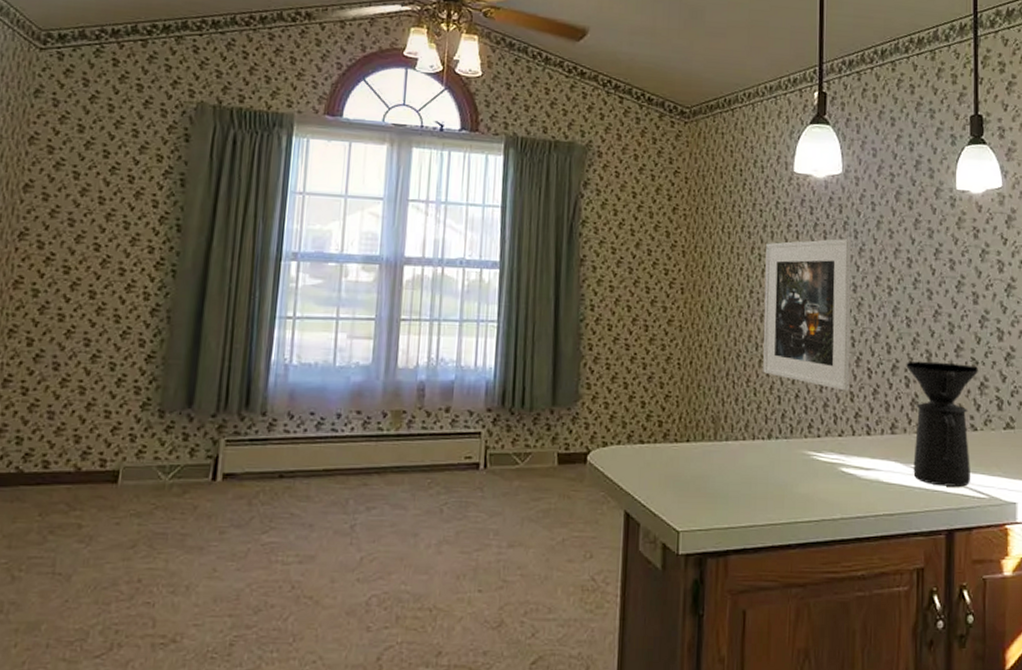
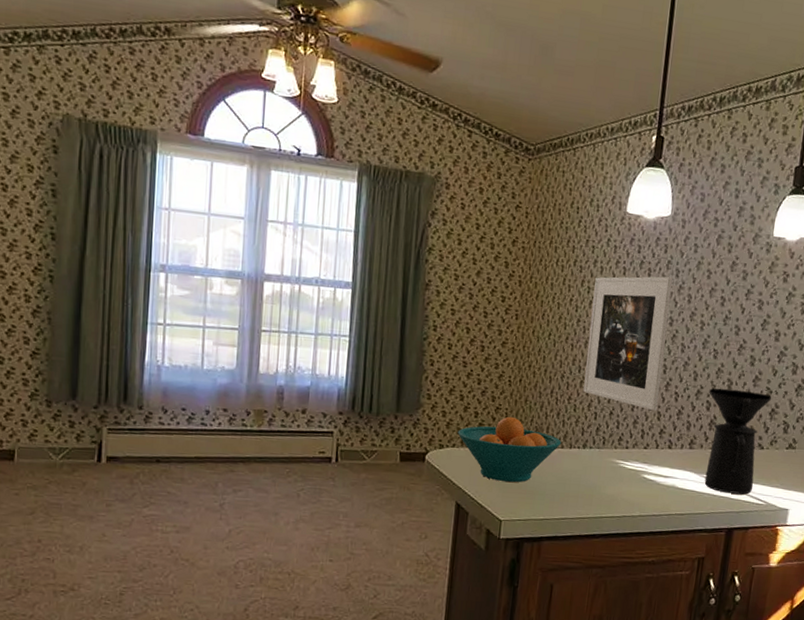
fruit bowl: none [623,405,743,483] -> present [457,416,561,482]

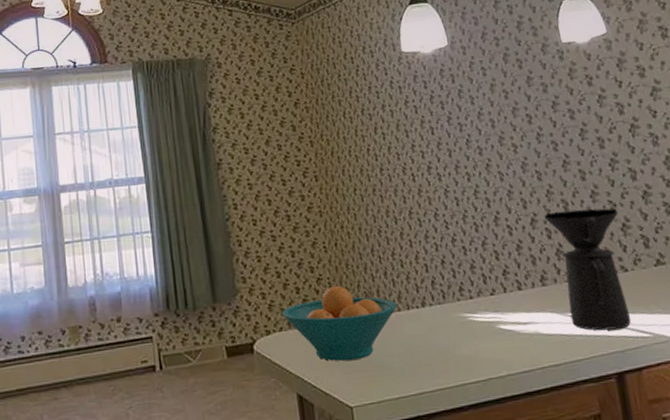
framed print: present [583,276,672,411] -> none [387,105,493,251]

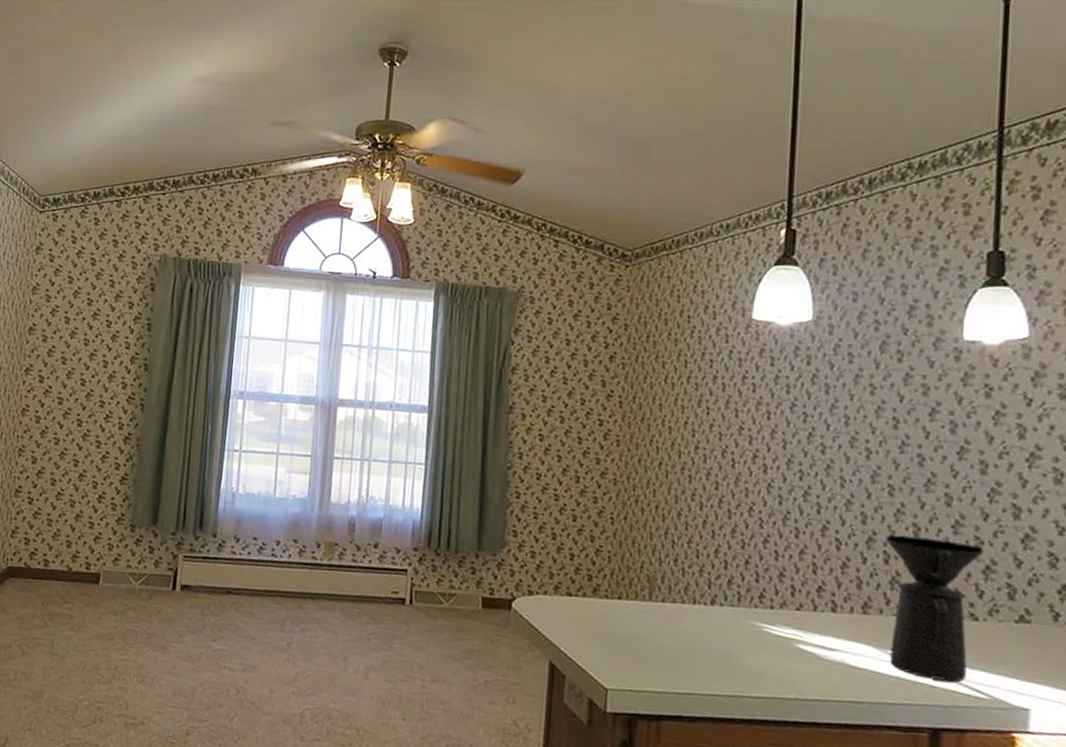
fruit bowl: present [282,285,397,361] -> none [549,560,682,643]

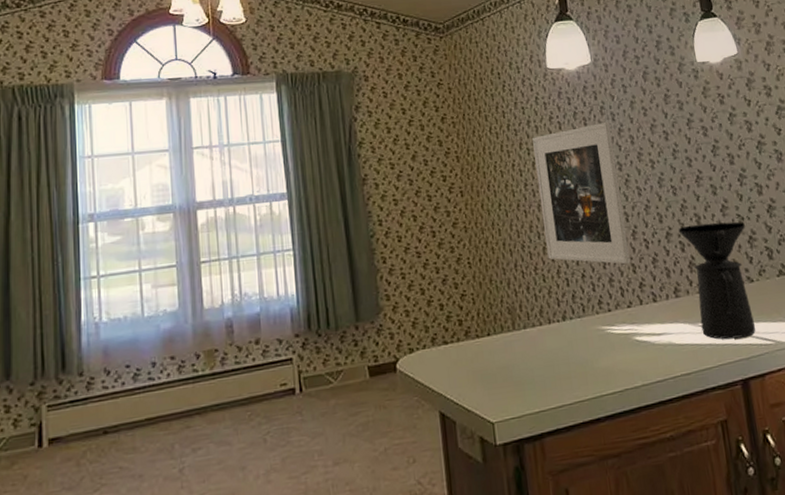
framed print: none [707,393,821,562] -> present [532,121,631,265]

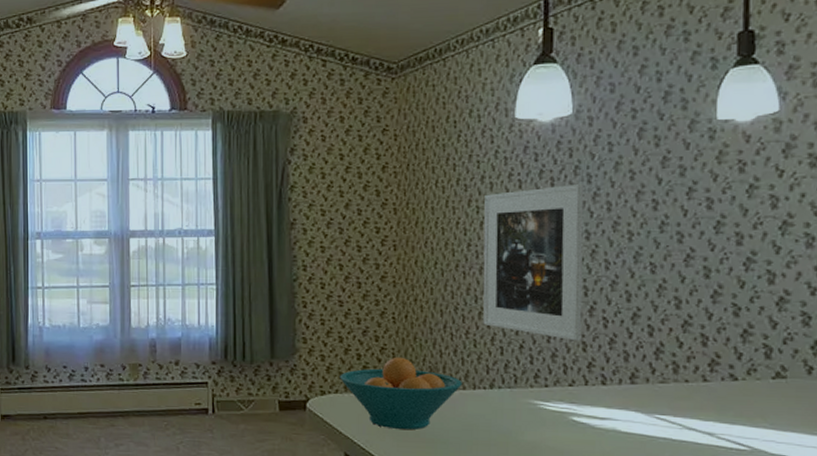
fruit bowl: none [425,301,539,378] -> present [339,356,462,430]
coffee maker: present [678,221,756,340] -> none [649,308,741,438]

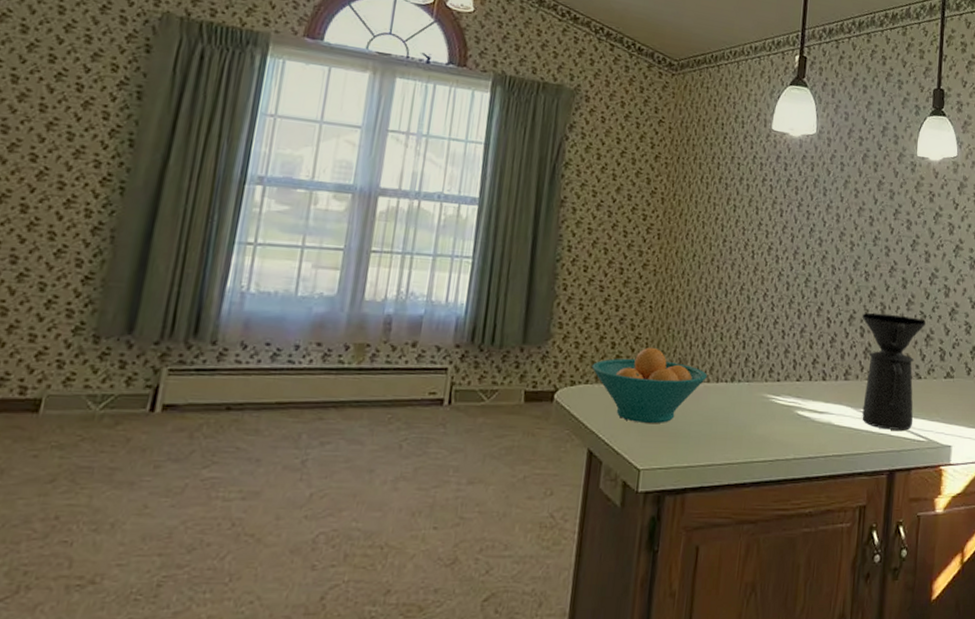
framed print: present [483,183,584,341] -> none [730,194,820,339]
coffee maker: none [649,308,741,438] -> present [862,312,926,431]

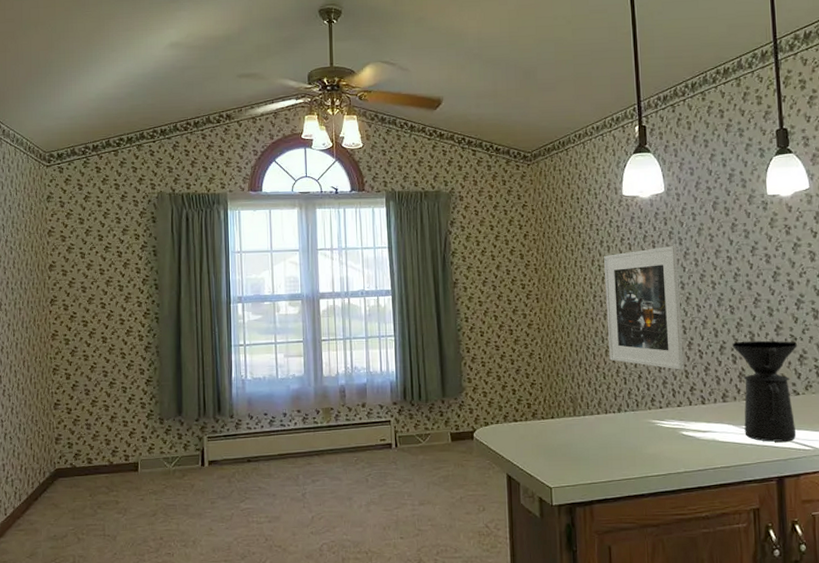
fruit bowl: present [591,347,707,423] -> none [499,390,597,451]
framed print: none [730,194,820,339] -> present [604,245,684,370]

